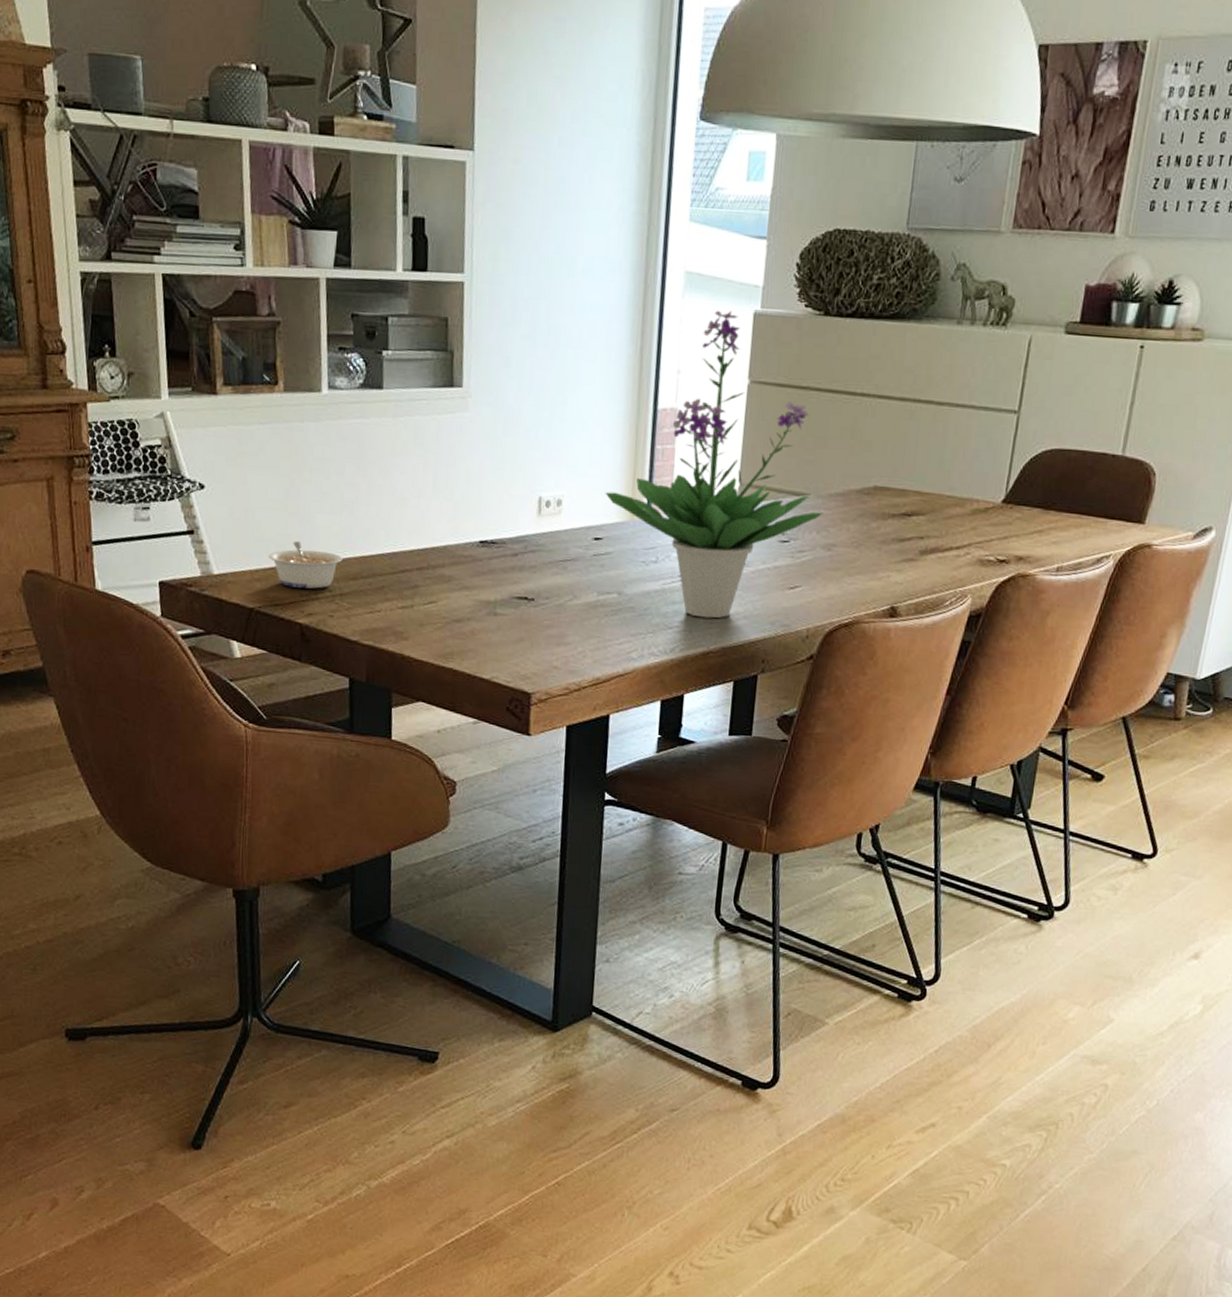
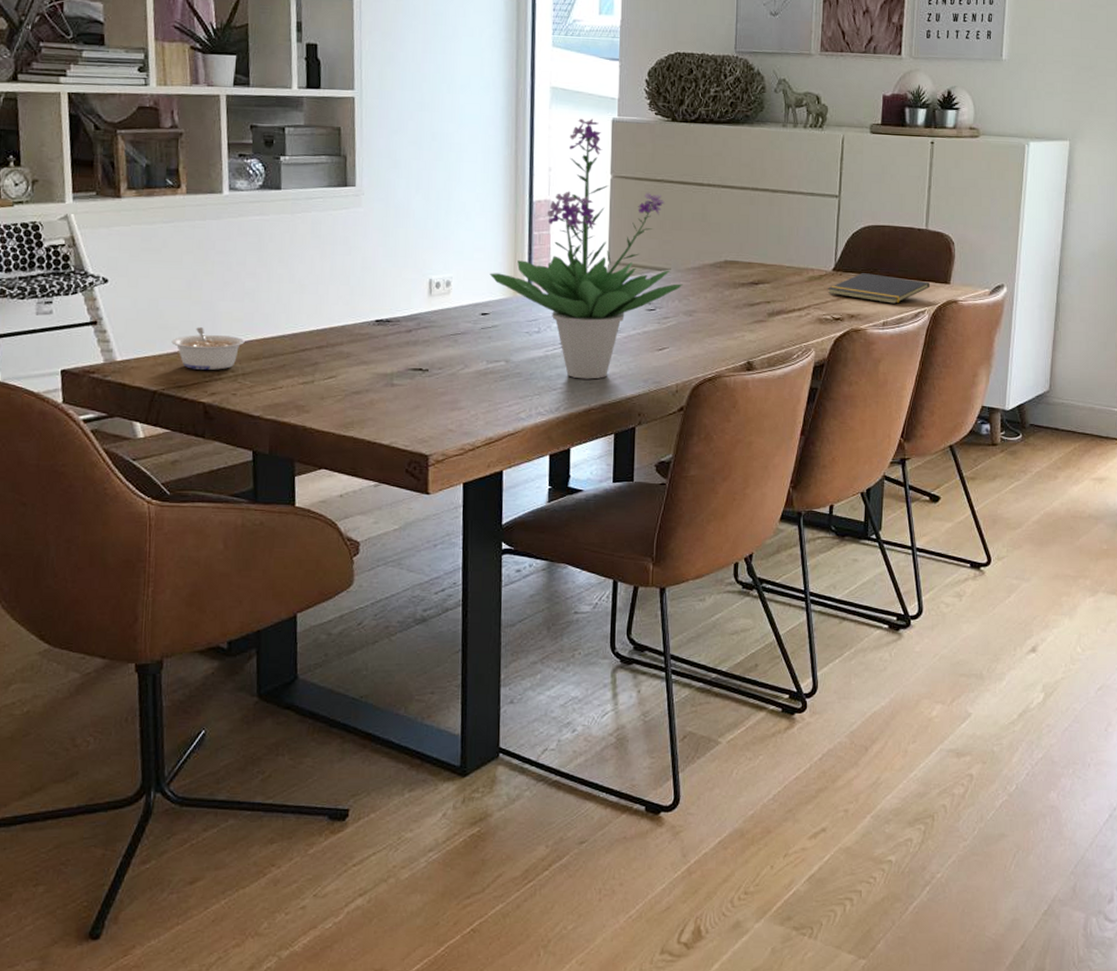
notepad: none [993,507,1119,546] -> present [827,273,929,304]

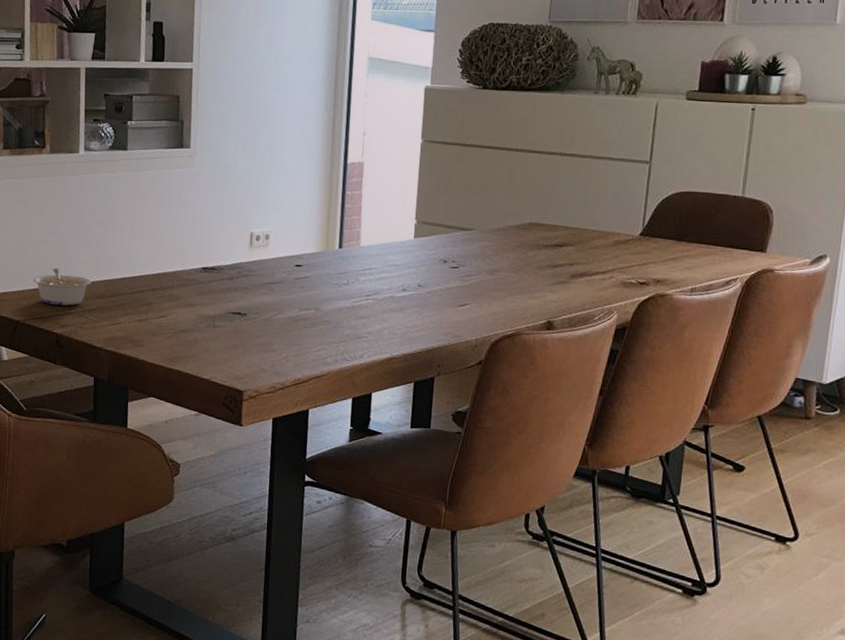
potted plant: present [489,118,683,379] -> none [305,86,487,330]
notepad: present [827,273,929,304] -> none [633,239,743,271]

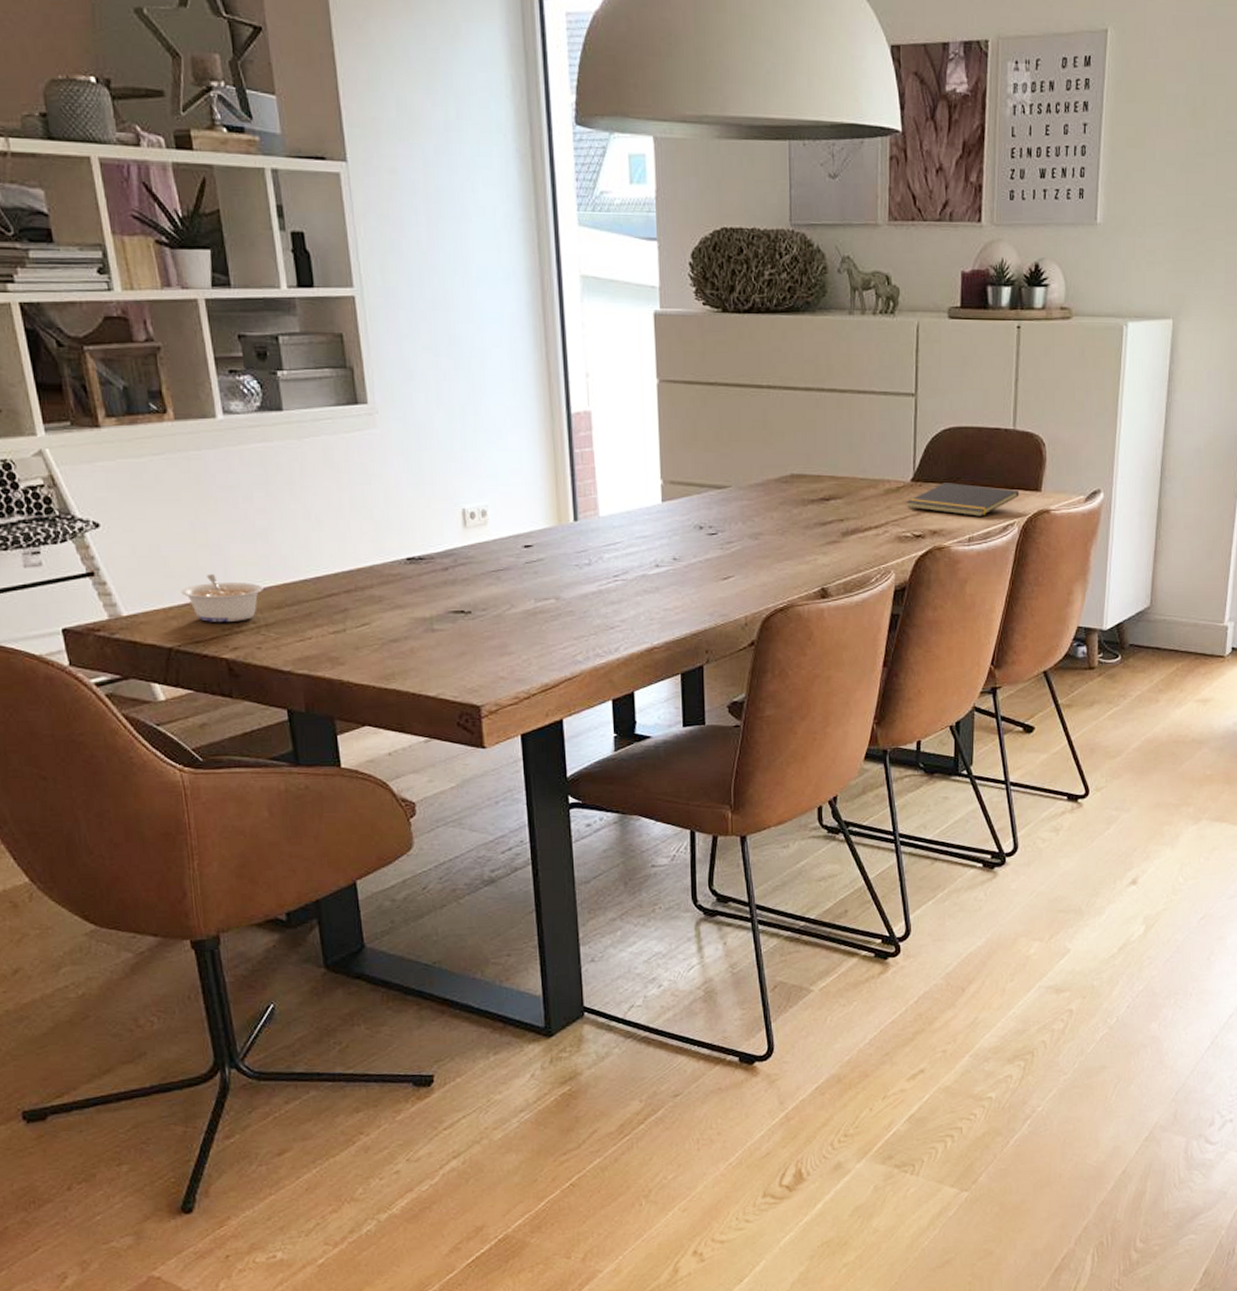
notepad: none [633,239,743,271] -> present [906,483,1019,516]

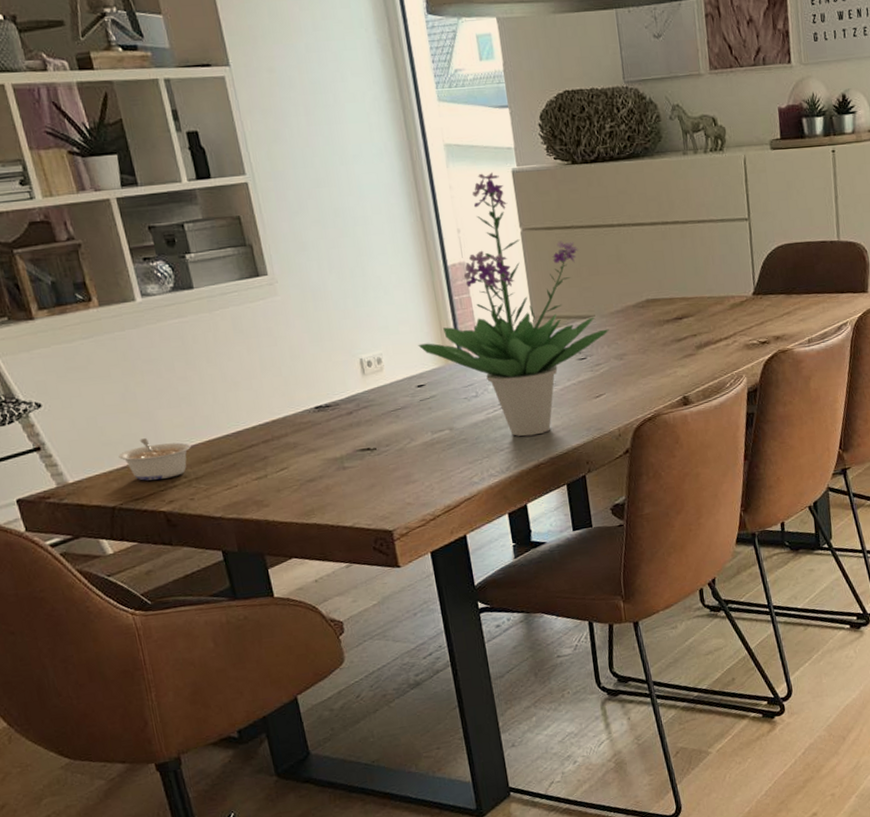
potted plant: none [529,312,746,615] -> present [418,172,609,437]
notepad: present [906,483,1019,516] -> none [750,292,849,321]

